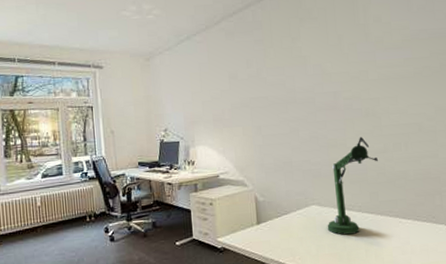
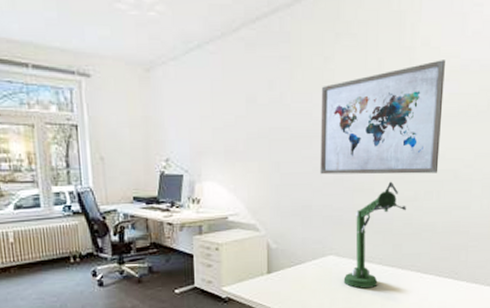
wall art: none [292,32,403,134] -> present [320,60,445,175]

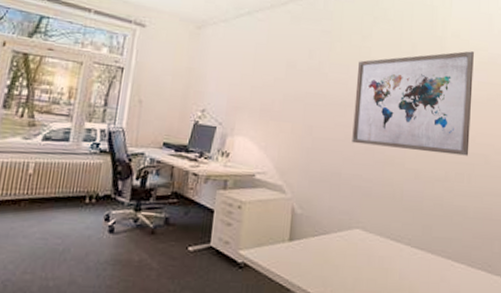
desk lamp: present [343,181,406,289] -> none [369,158,437,271]

